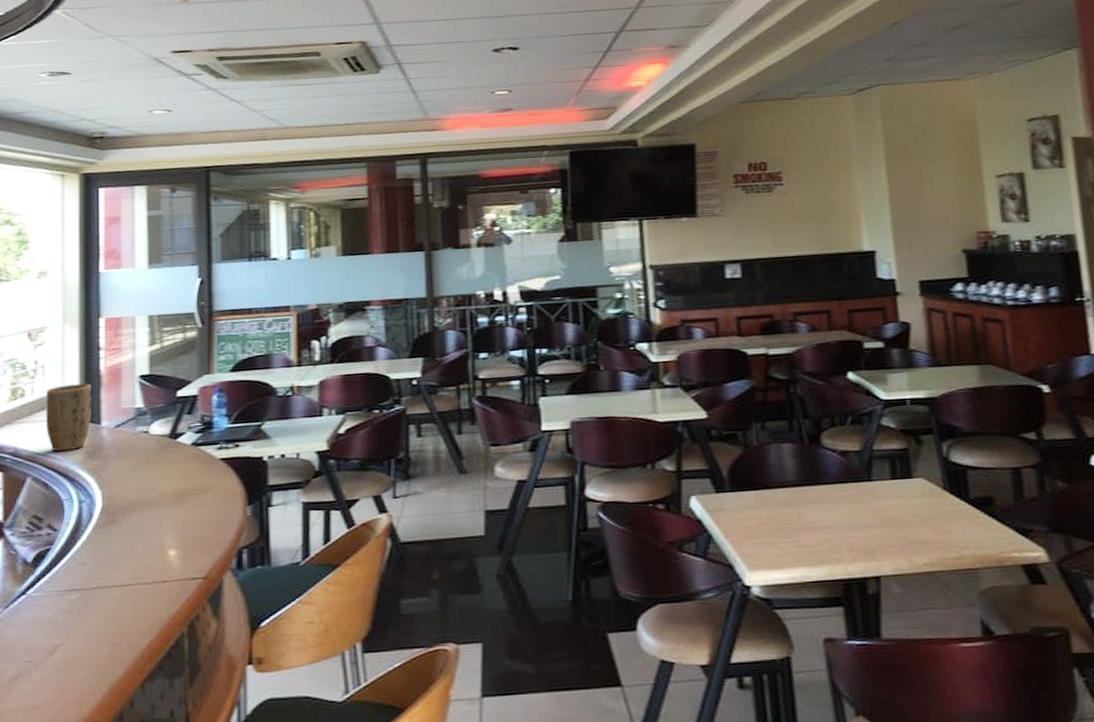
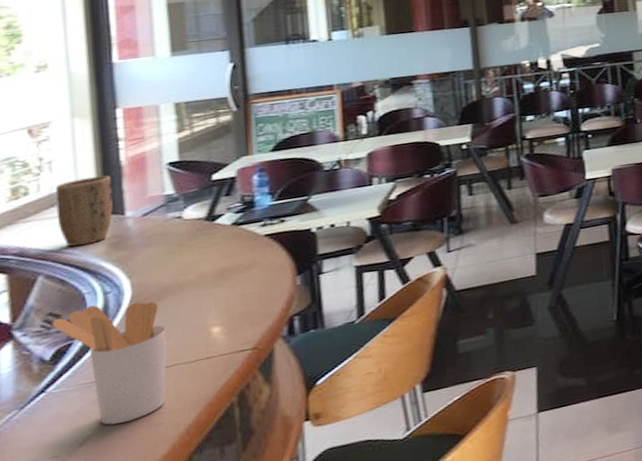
utensil holder: none [35,512,130,637] -> present [51,301,167,425]

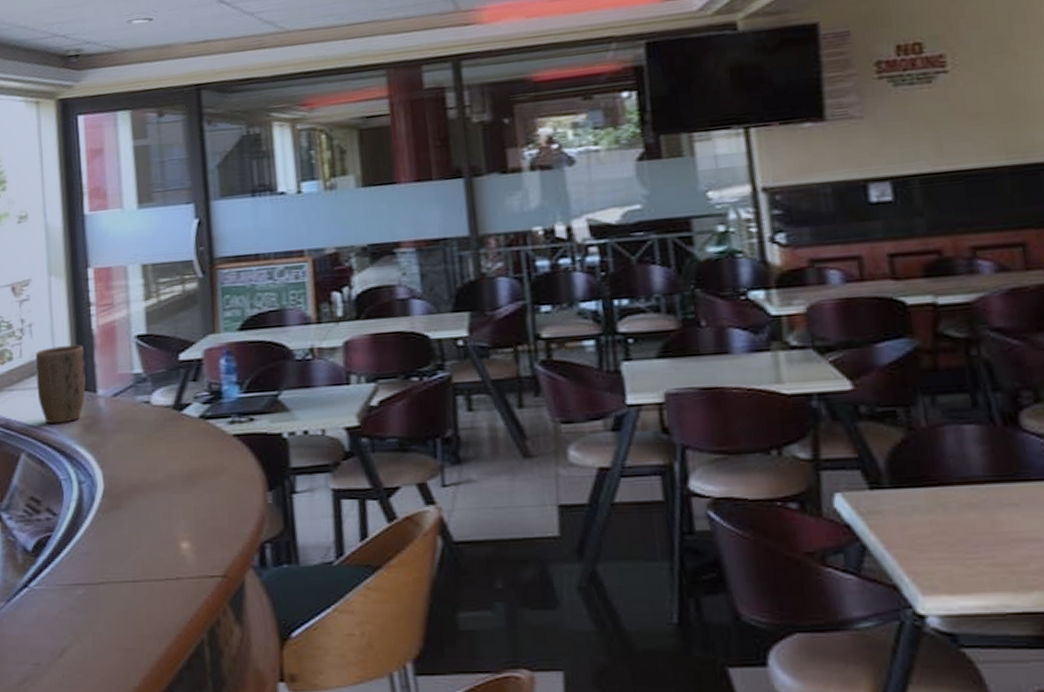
utensil holder: present [51,301,167,425] -> none [33,495,138,639]

